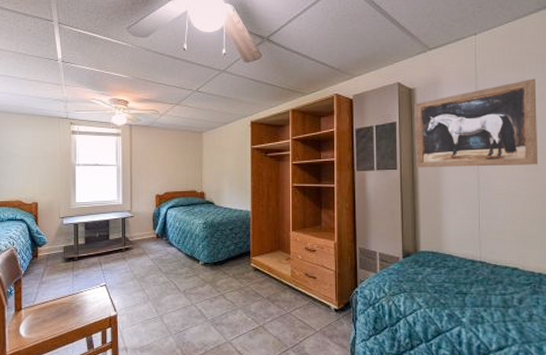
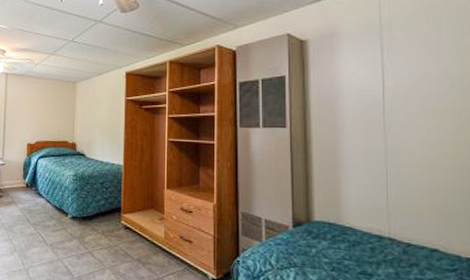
wall art: present [415,78,537,168] -> none [307,29,461,129]

